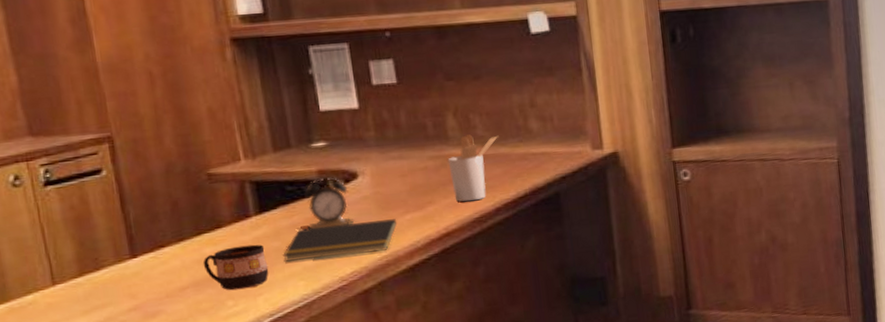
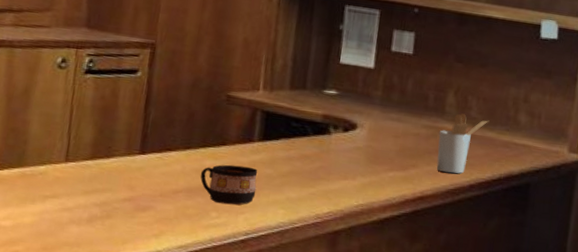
notepad: present [283,219,398,262] -> none [271,162,380,200]
alarm clock: present [304,177,355,229] -> none [300,122,345,169]

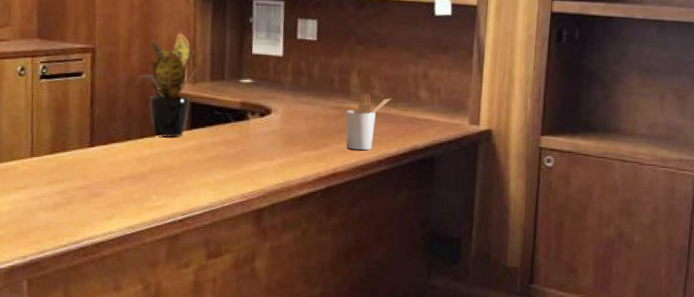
cup: present [200,164,258,205] -> none [140,152,189,189]
potted plant: none [205,33,282,149] -> present [138,31,201,137]

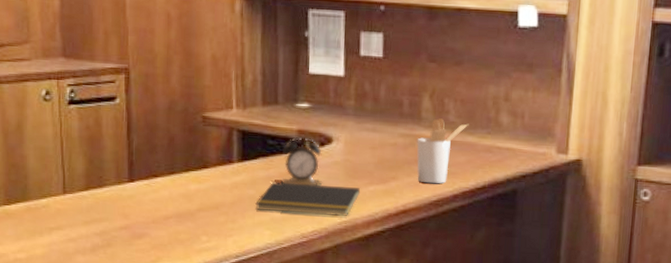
potted plant: present [138,31,201,137] -> none [180,48,251,171]
notepad: none [201,147,296,179] -> present [255,182,361,216]
alarm clock: none [224,109,262,151] -> present [280,138,323,186]

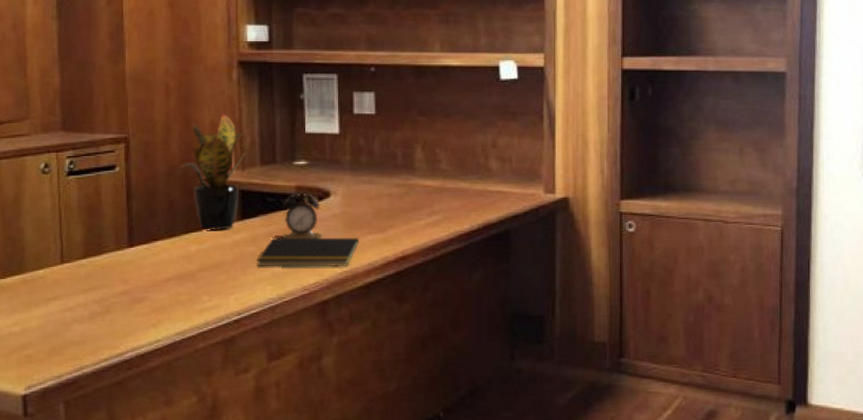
potted plant: none [180,48,251,171] -> present [179,113,249,230]
utensil holder: present [416,118,468,184] -> none [412,167,459,230]

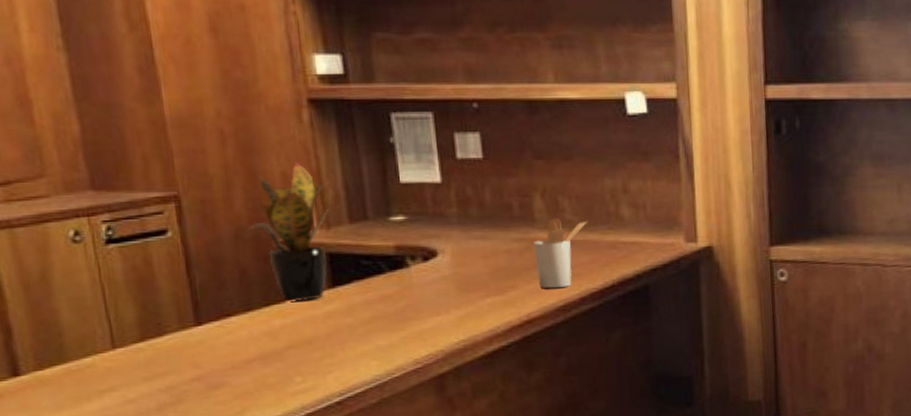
notepad: present [256,237,360,267] -> none [355,302,477,339]
alarm clock: present [281,194,323,239] -> none [380,254,432,307]
utensil holder: none [412,167,459,230] -> present [533,218,587,289]

